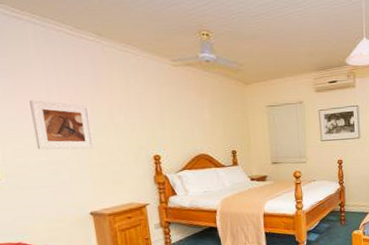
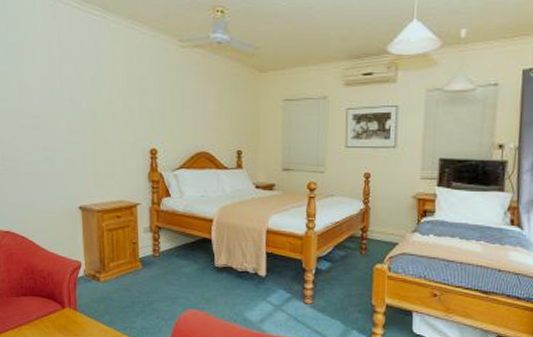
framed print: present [29,100,95,150] -> none [31,79,90,136]

